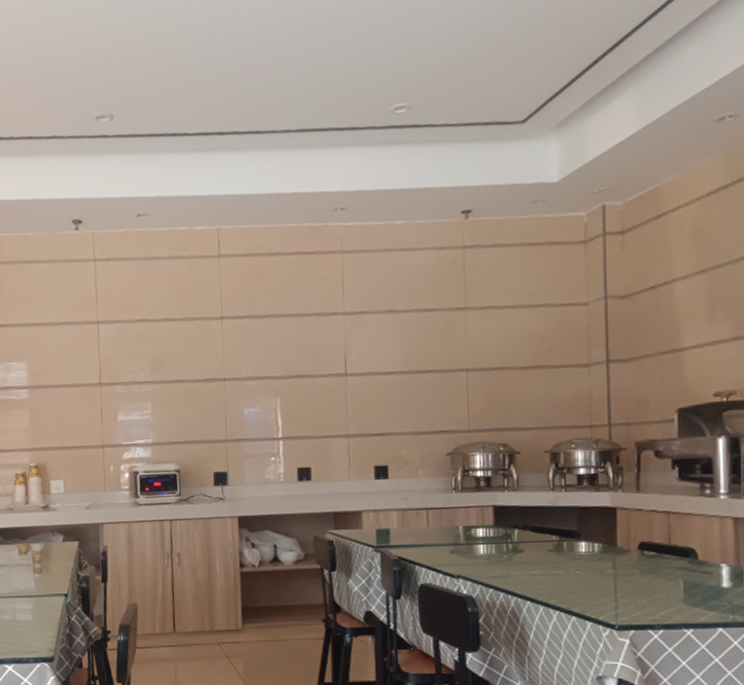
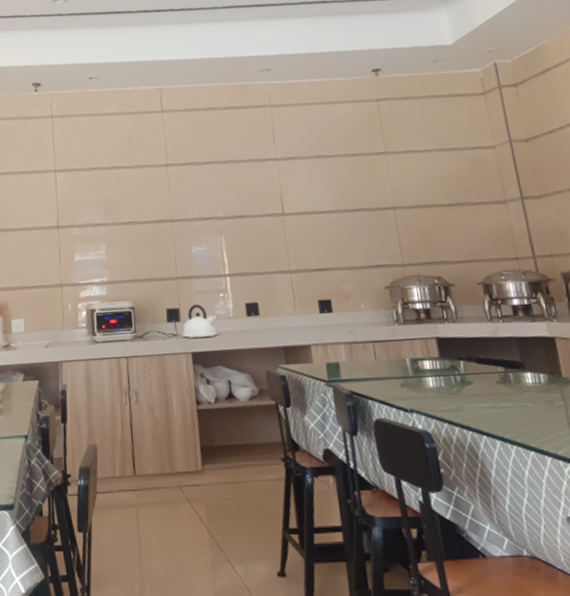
kettle: none [228,467,267,502] -> present [181,303,219,338]

